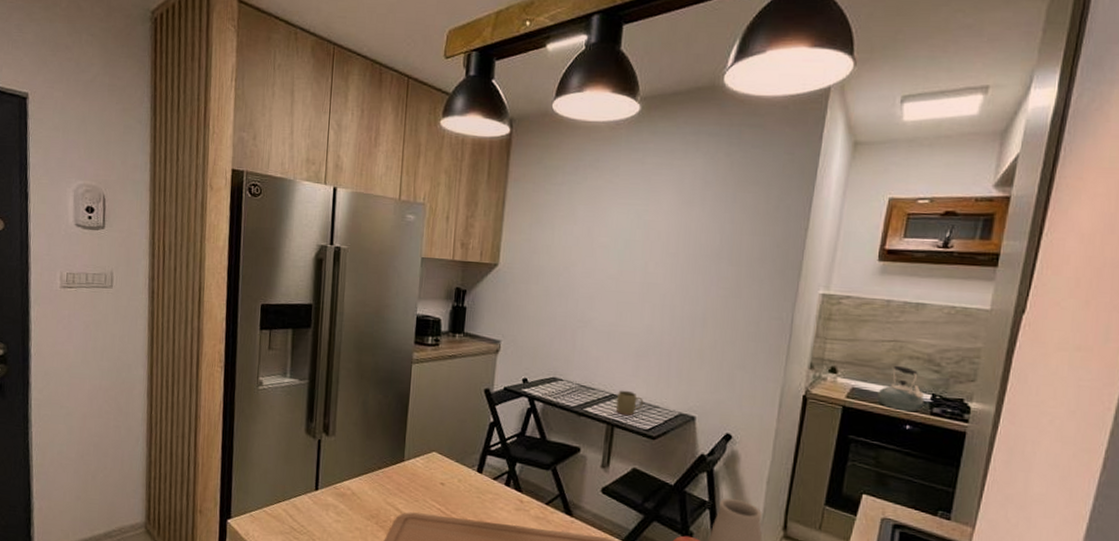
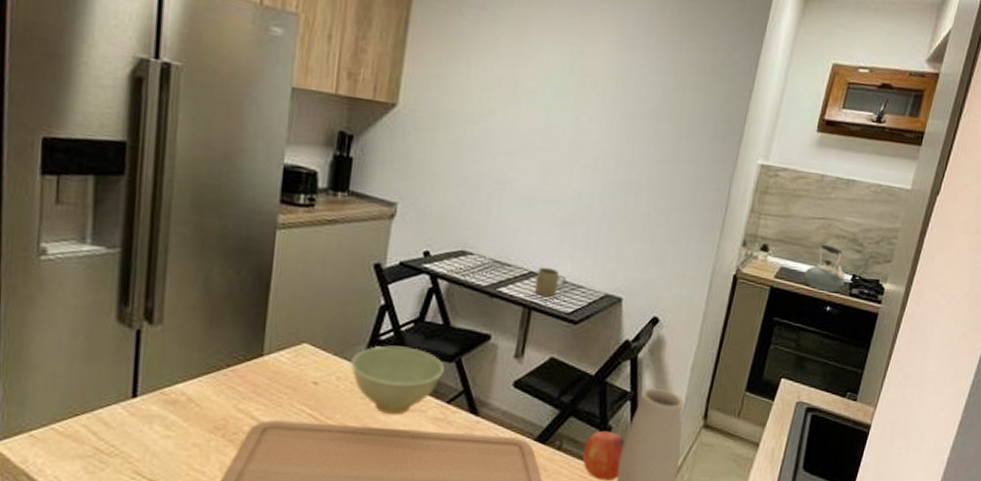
bowl: none [468,455,543,513] -> present [350,345,444,415]

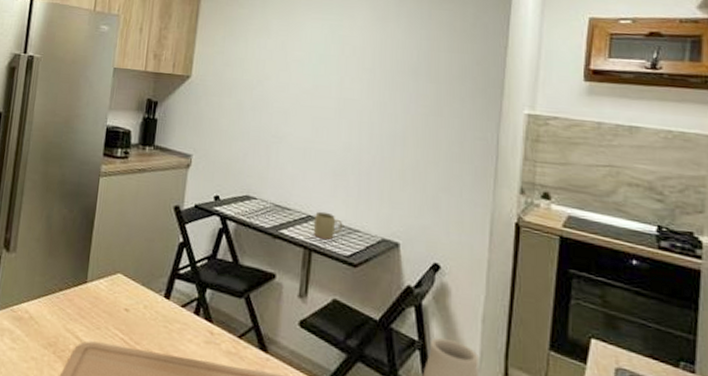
bowl: present [350,345,444,415] -> none [155,279,235,346]
kettle: present [803,244,846,293] -> none [597,192,650,246]

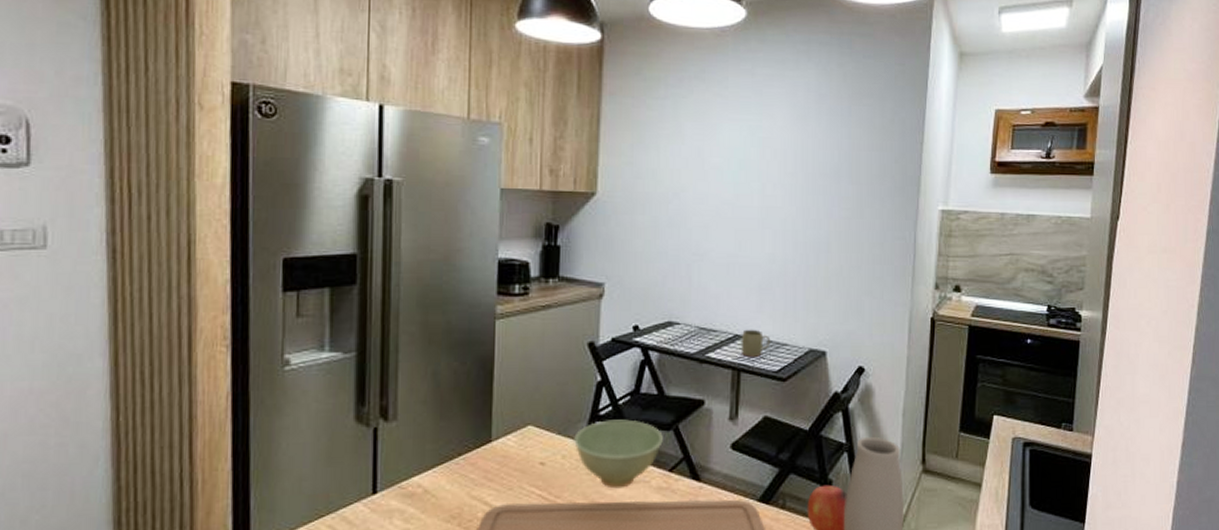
bowl: none [155,279,235,346] -> present [574,419,663,489]

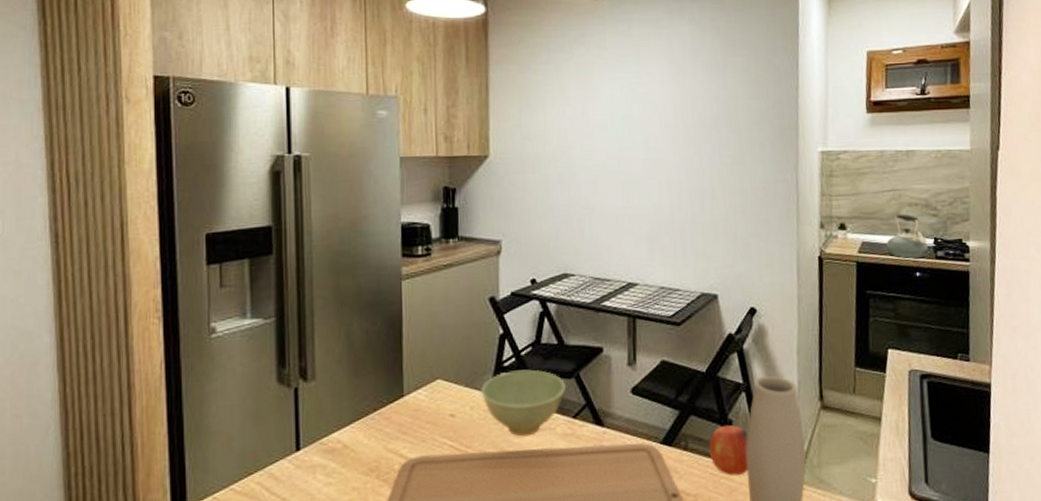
mug: present [741,329,771,357] -> none [634,276,663,304]
kettle: none [1000,279,1042,326] -> present [886,214,929,259]

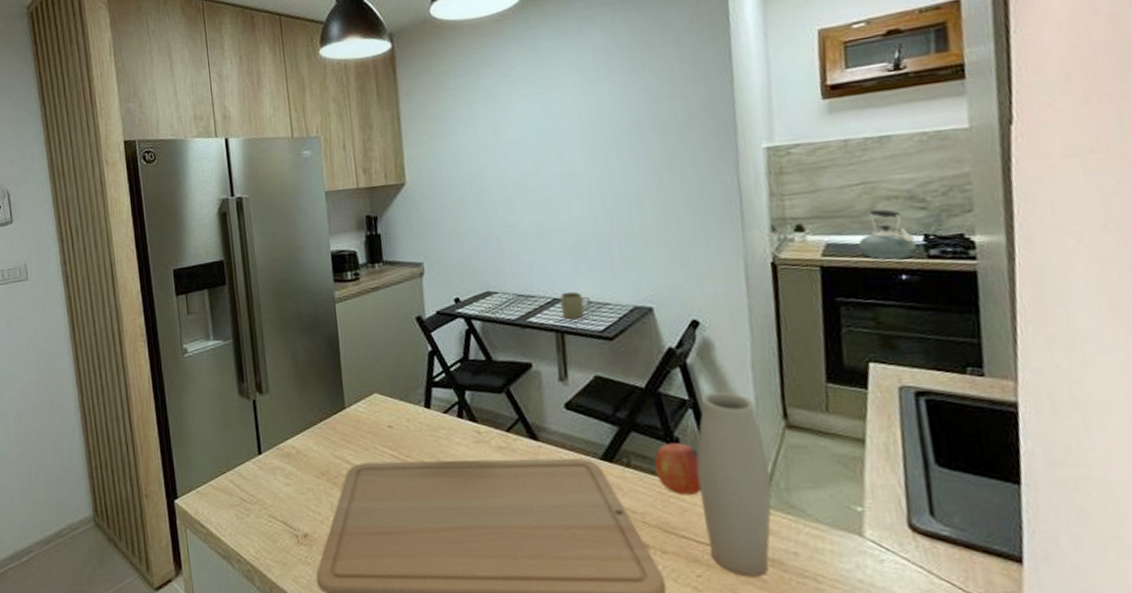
bowl: present [481,369,565,437] -> none [415,384,497,448]
mug: none [634,276,663,304] -> present [560,291,592,319]

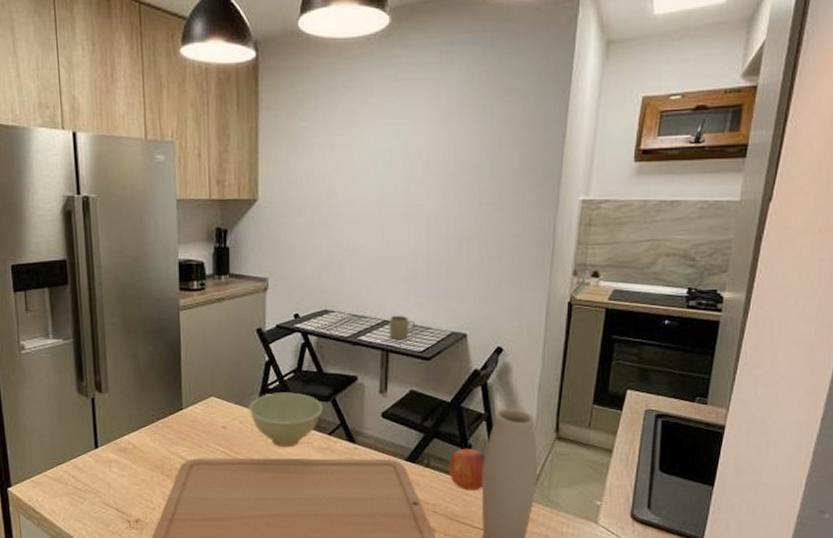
bowl: none [415,384,497,448] -> present [249,392,323,448]
kettle: present [858,209,918,261] -> none [638,263,681,308]

